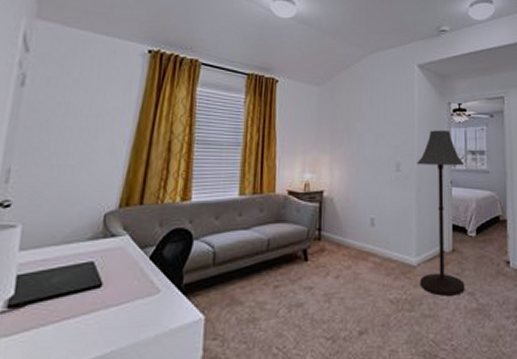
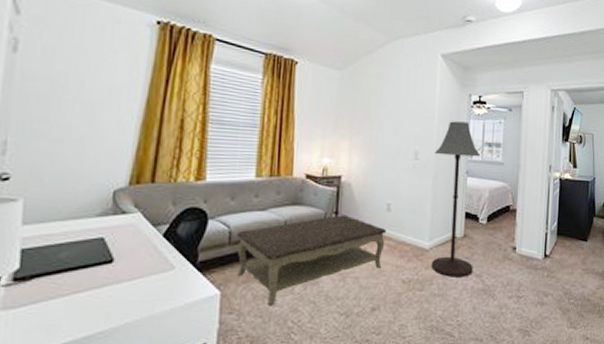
coffee table: none [220,231,372,331] -> present [236,215,387,306]

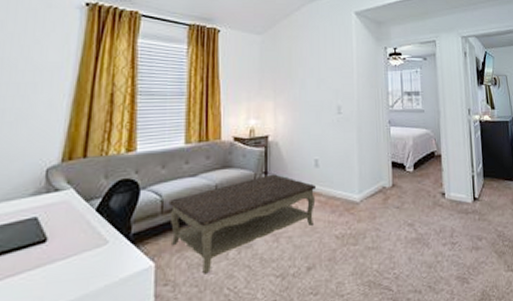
floor lamp: present [431,121,480,277] -> none [357,74,405,229]

